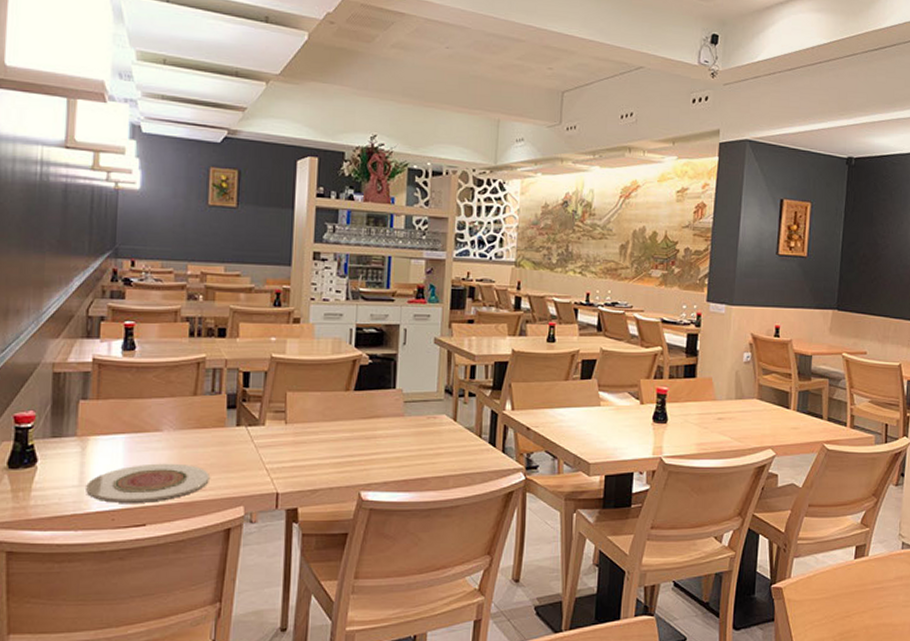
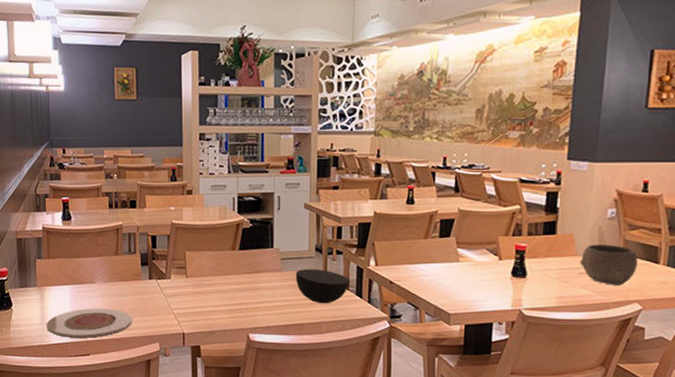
bowl: none [420,413,482,454] -> present [295,268,350,304]
bowl: none [718,389,772,431] -> present [579,244,638,285]

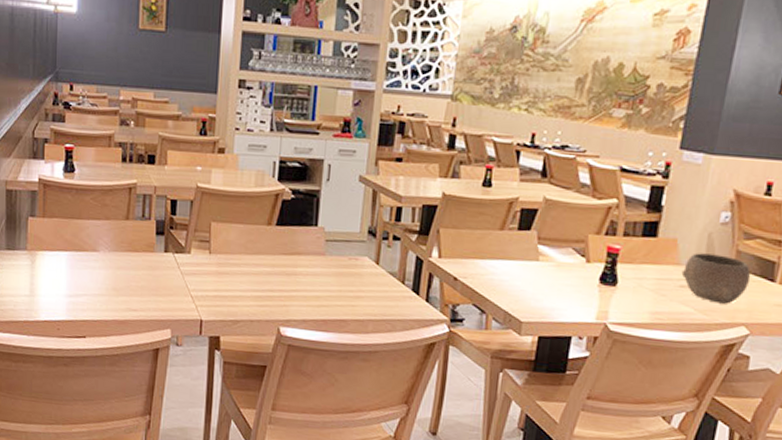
plate: present [46,308,132,338] -> none [36,281,140,317]
bowl: present [295,268,350,304] -> none [341,254,406,299]

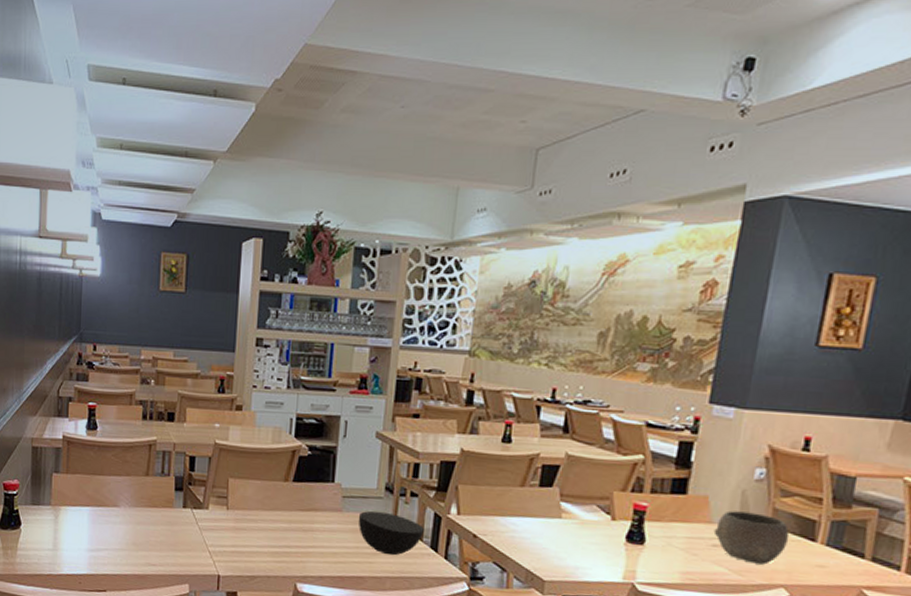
bowl: none [341,254,406,299] -> present [358,510,424,556]

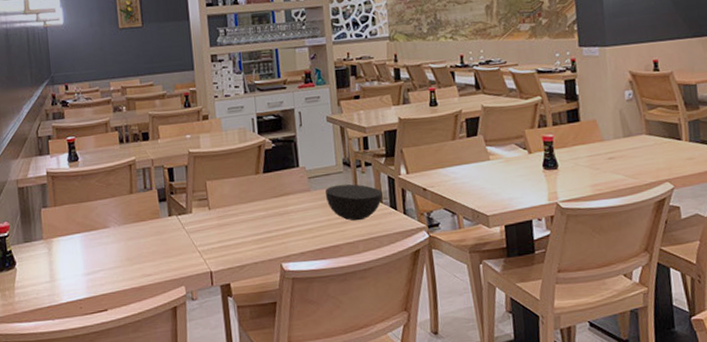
bowl: present [713,510,790,565] -> none [606,126,662,167]

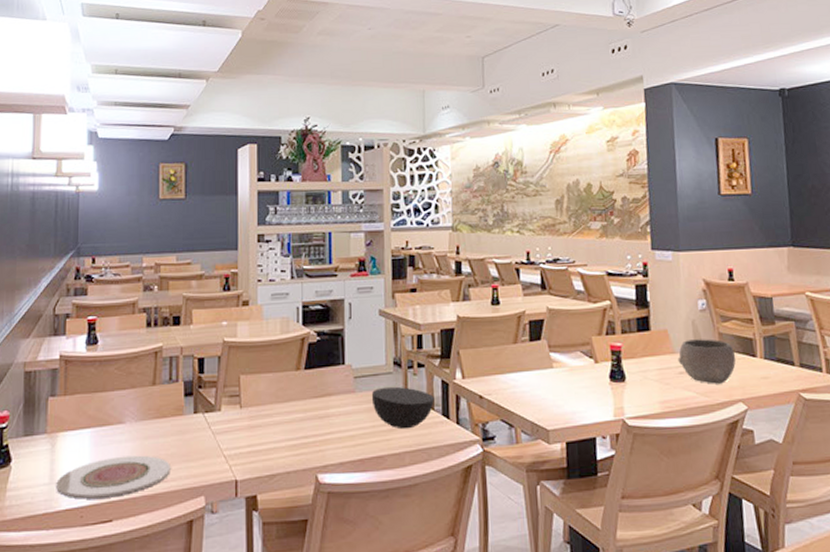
plate: none [56,254,153,293] -> present [56,455,171,499]
bowl: none [606,126,662,167] -> present [677,339,736,384]

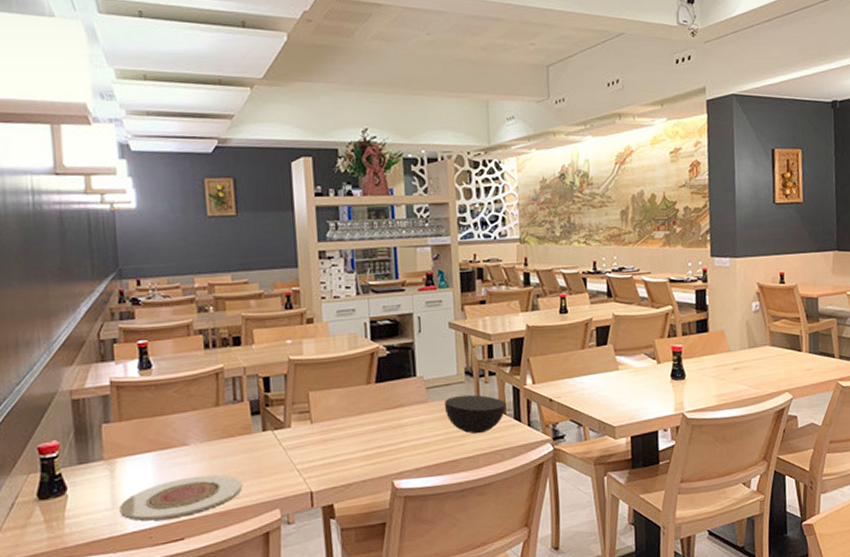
bowl: present [677,339,736,384] -> none [732,337,784,378]

